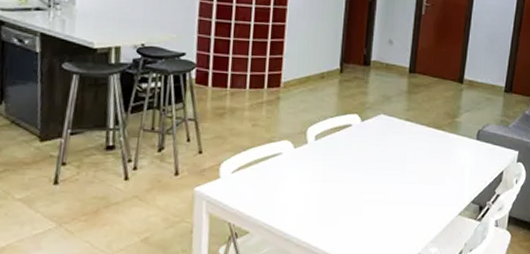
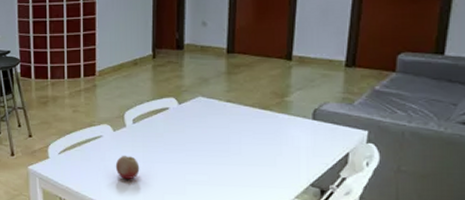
fruit: none [293,174,319,201] -> present [115,155,140,180]

